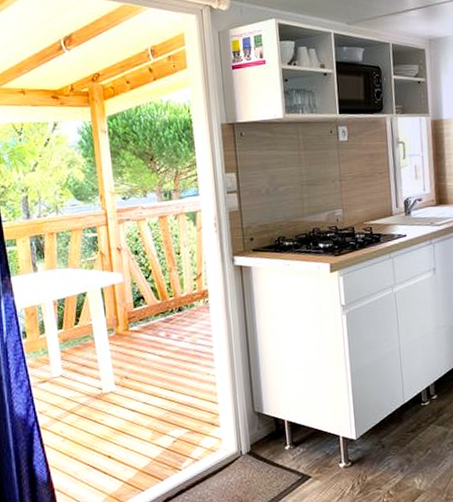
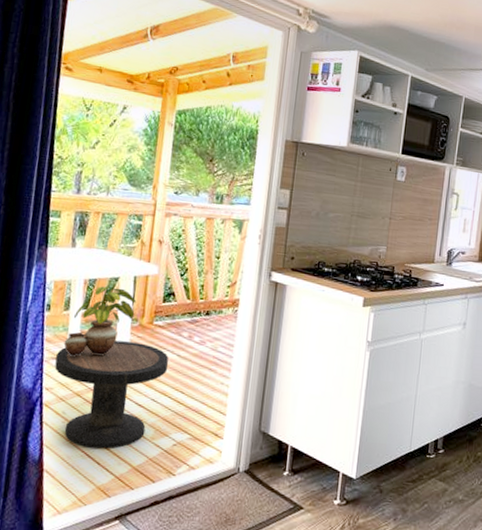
side table: none [42,351,153,461] -> present [55,340,169,450]
potted plant: none [47,302,109,377] -> present [64,285,137,357]

